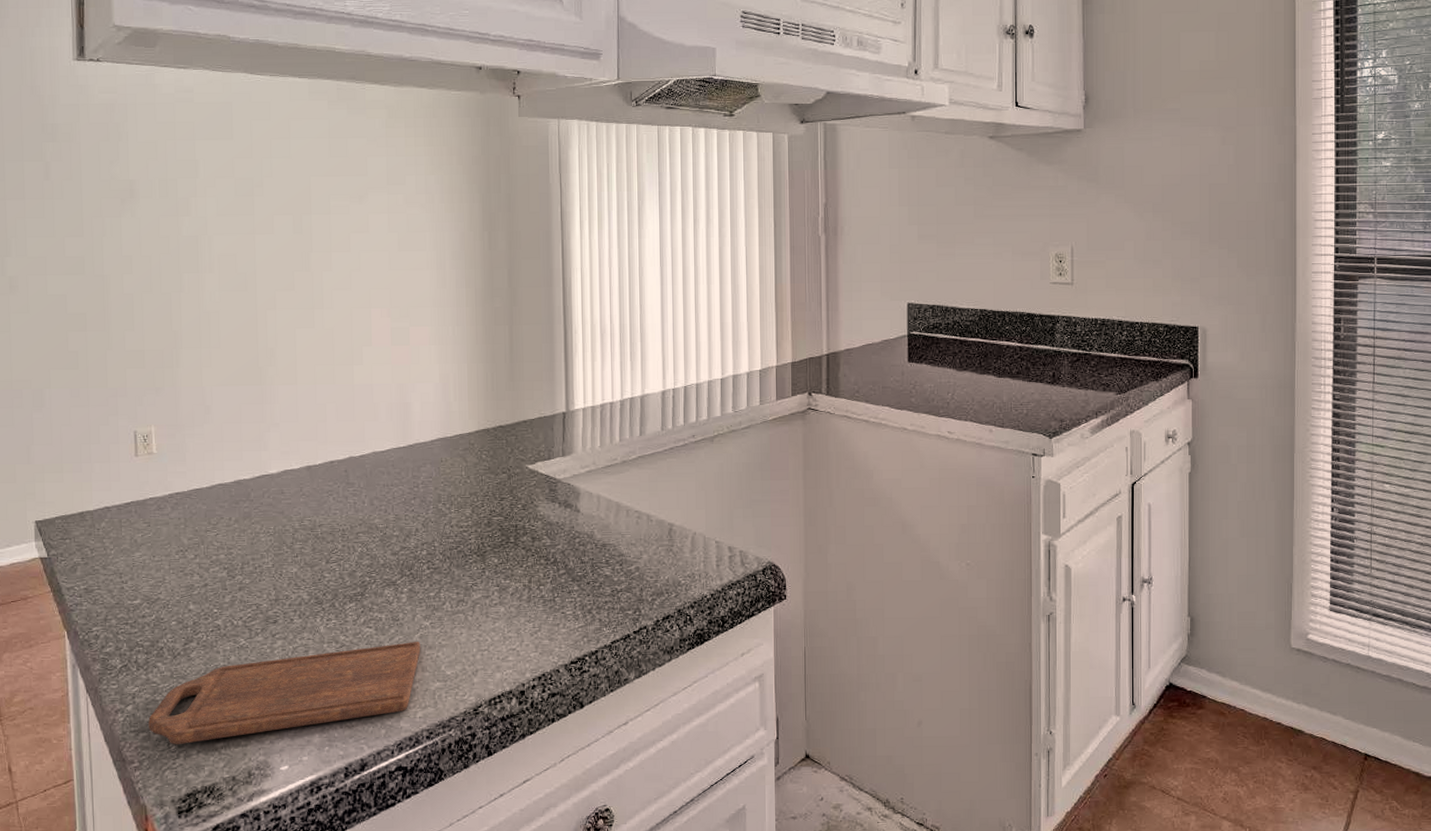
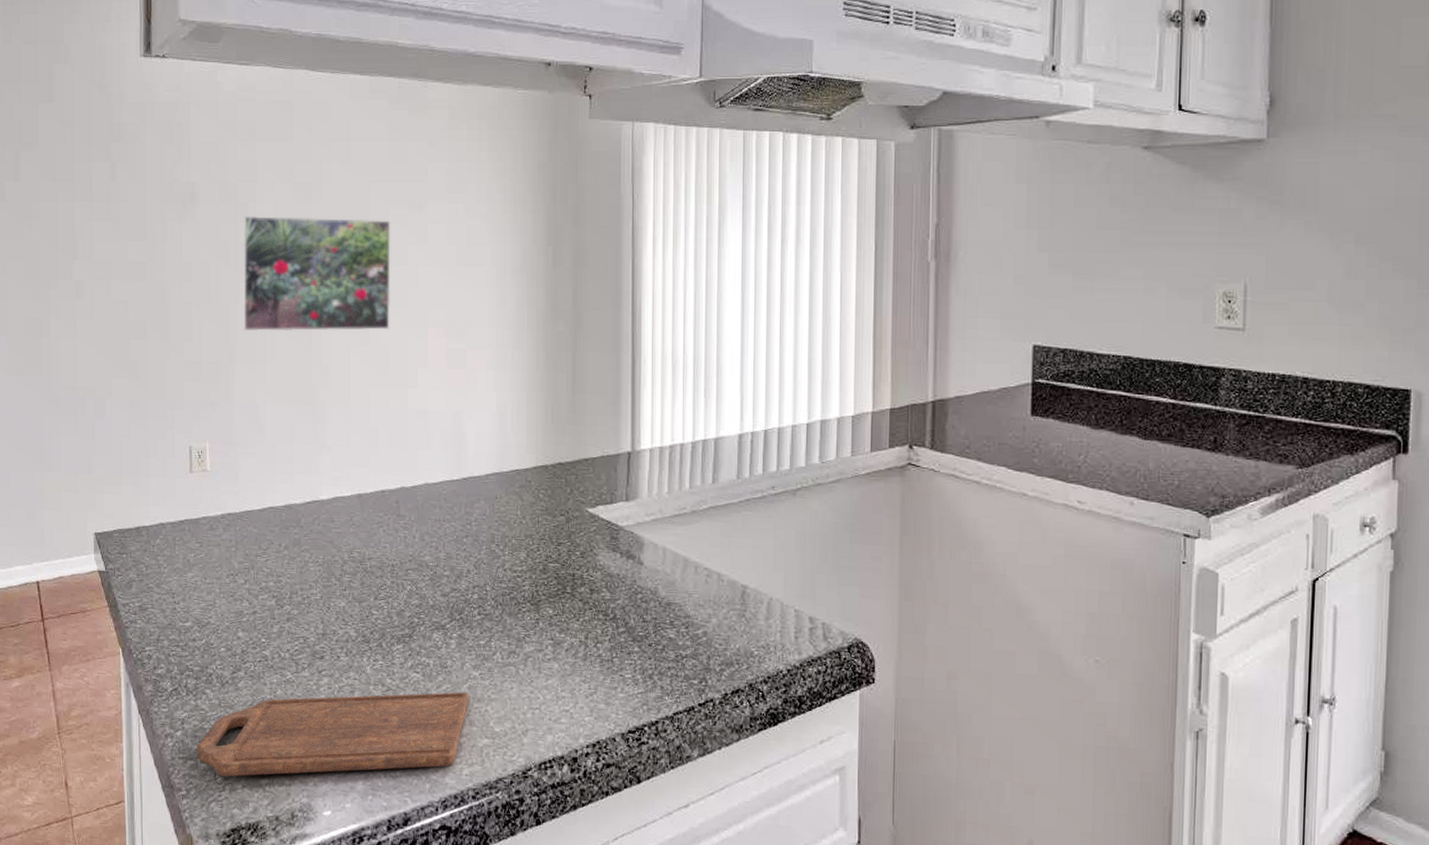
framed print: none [185,209,335,318] -> present [243,215,391,332]

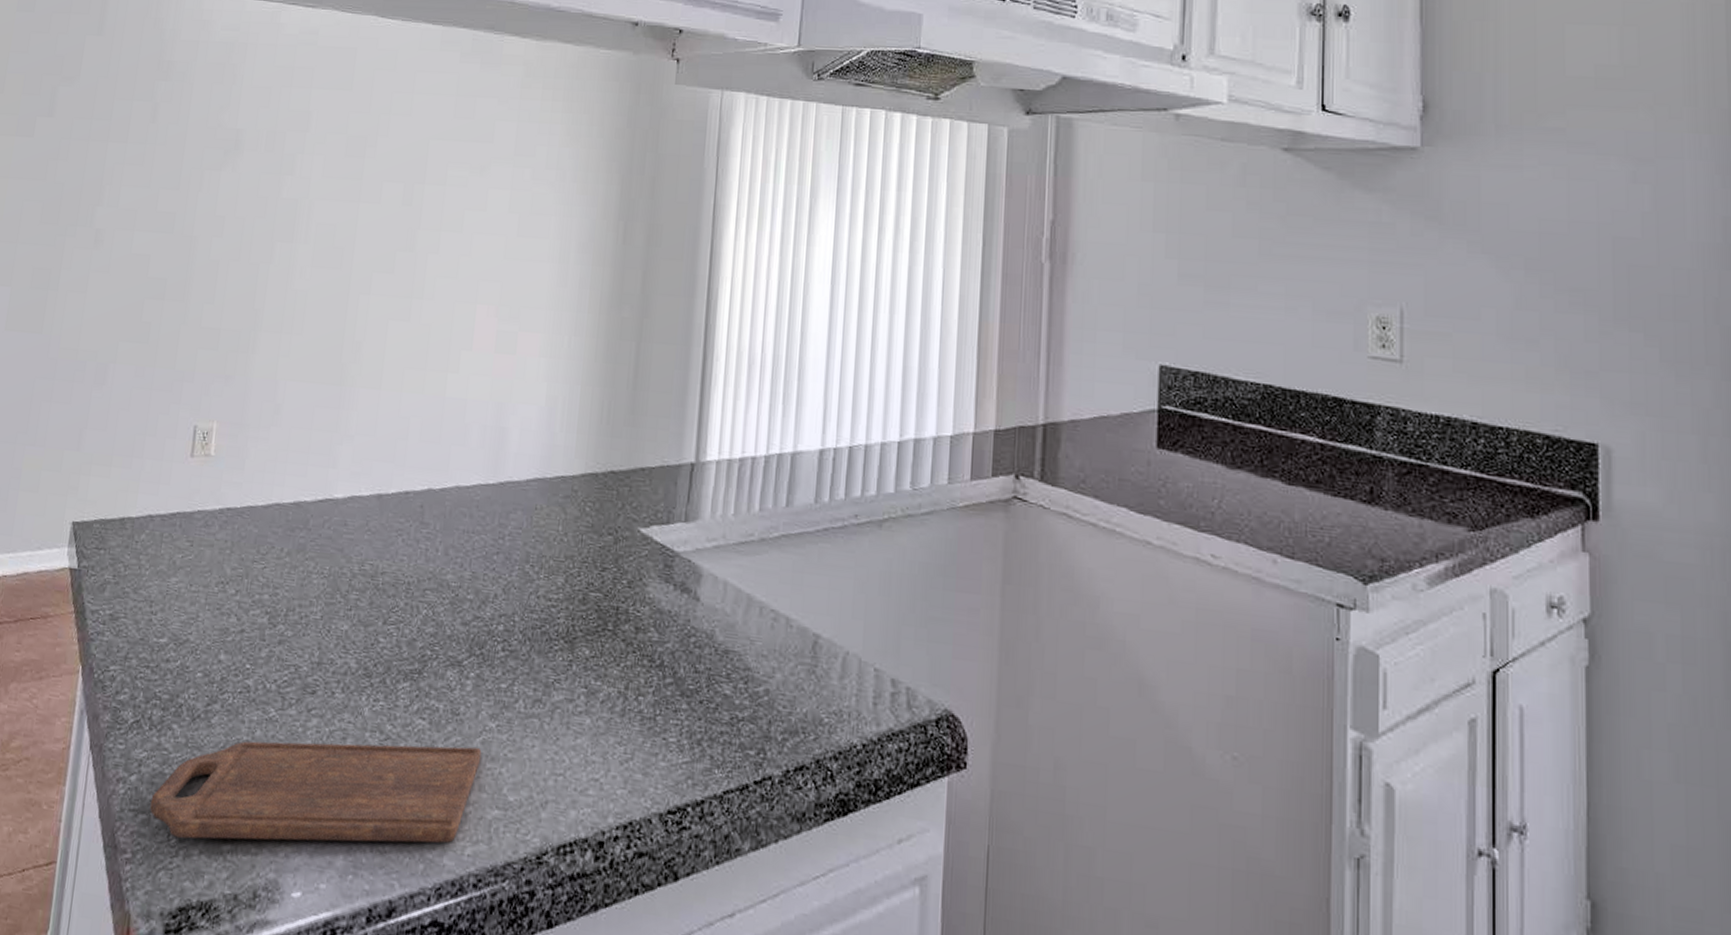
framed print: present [243,215,391,332] -> none [272,168,449,305]

